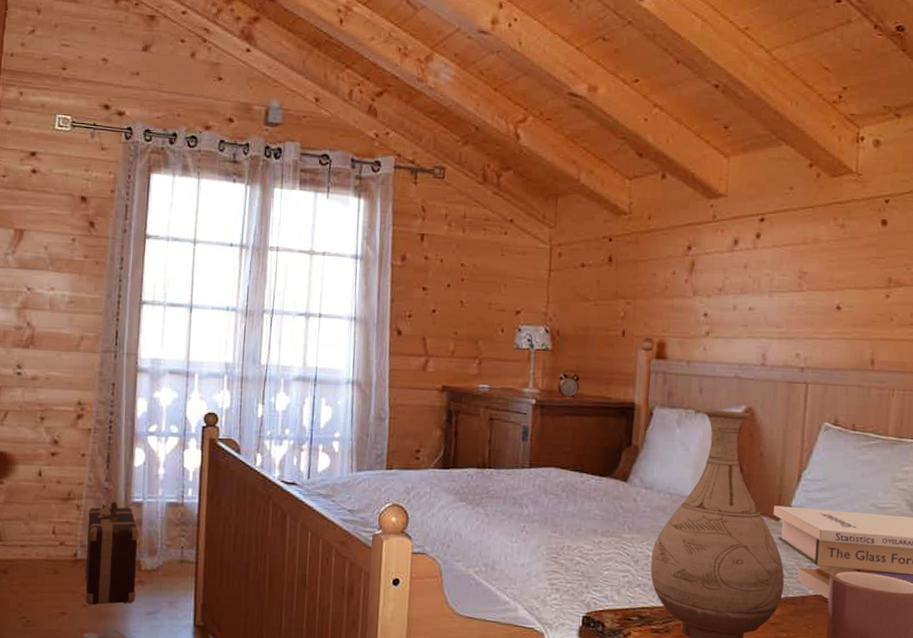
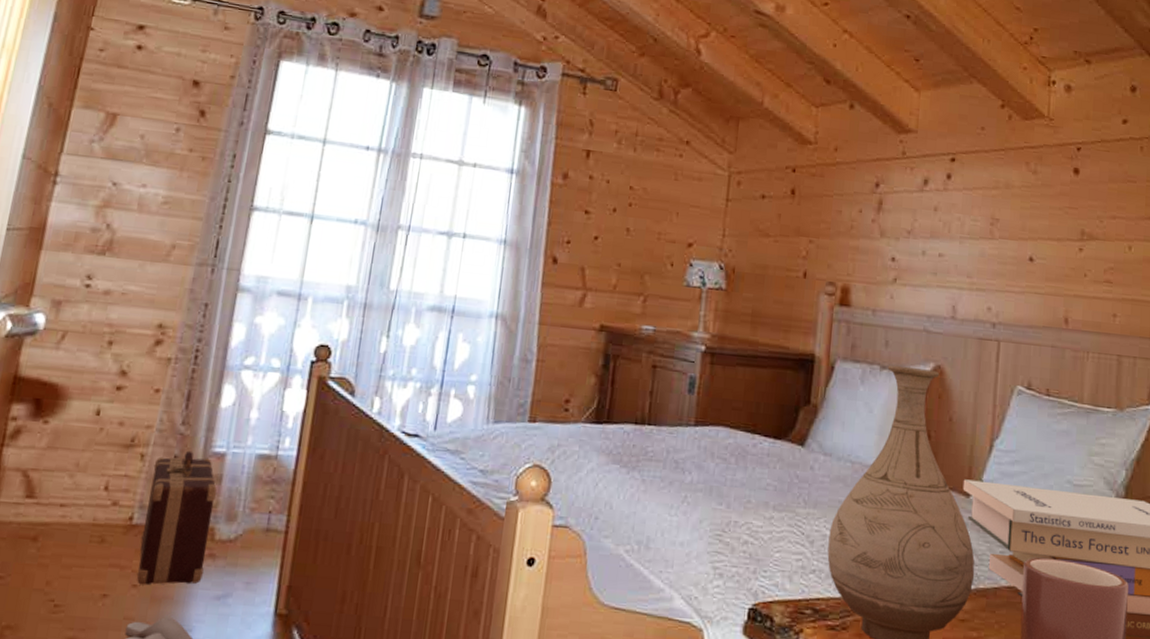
alarm clock: present [557,369,580,399] -> none [730,313,756,347]

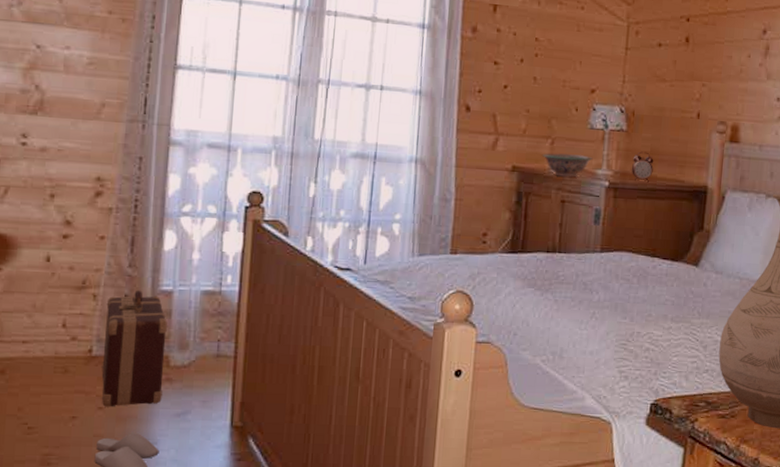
decorative bowl: none [632,311,689,340] -> present [542,153,593,177]
alarm clock: none [730,313,756,347] -> present [631,151,654,182]

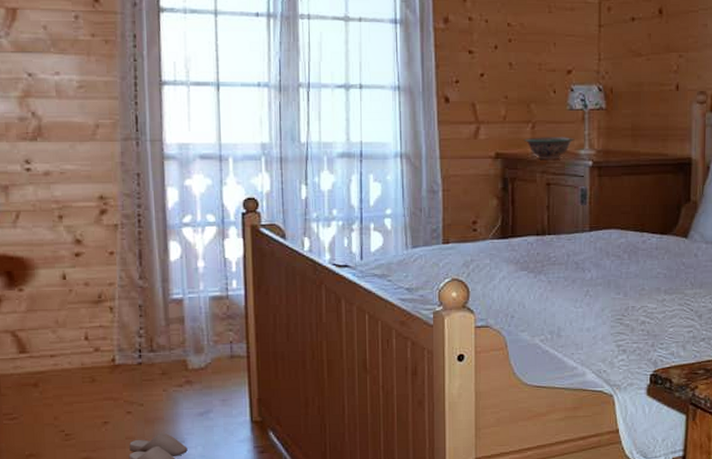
suitcase: present [100,290,168,407] -> none [123,300,184,411]
alarm clock: present [631,151,654,182] -> none [613,128,636,158]

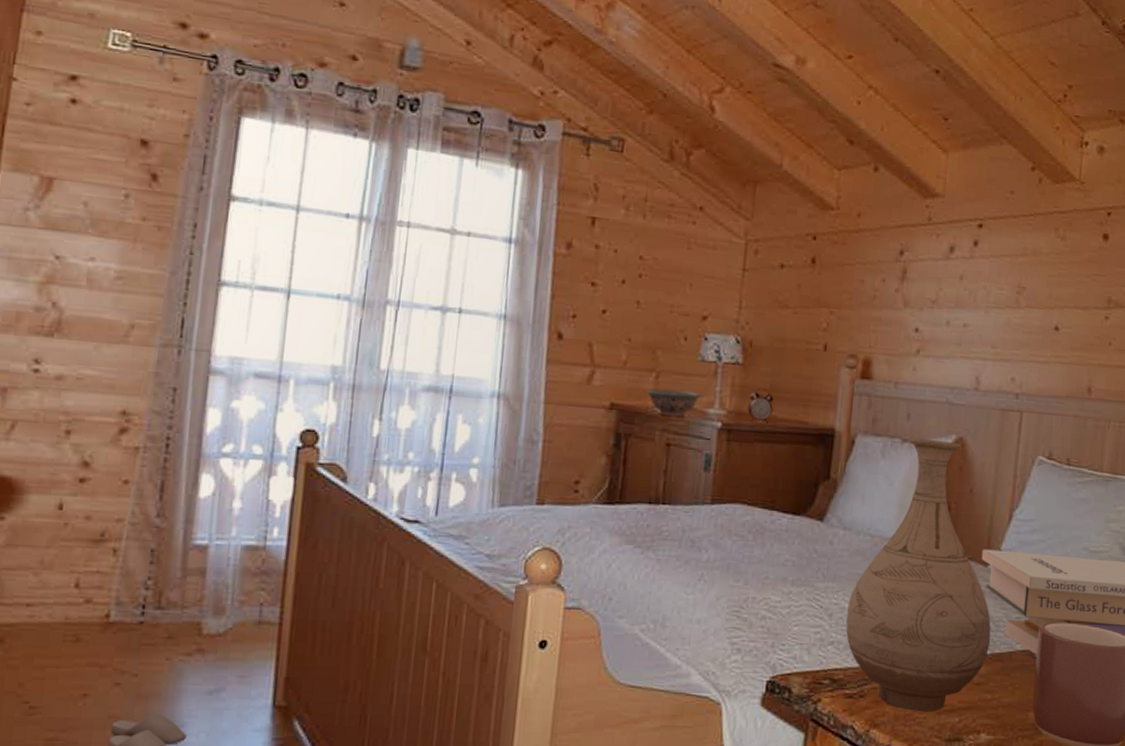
alarm clock: none [613,128,636,158] -> present [747,388,774,423]

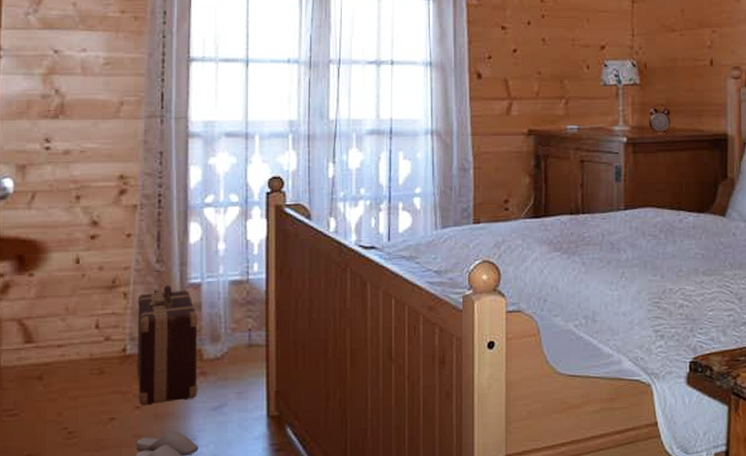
suitcase: none [118,544,202,683] -> present [135,285,199,406]
decorative bowl: present [644,388,704,417] -> none [557,113,609,136]

